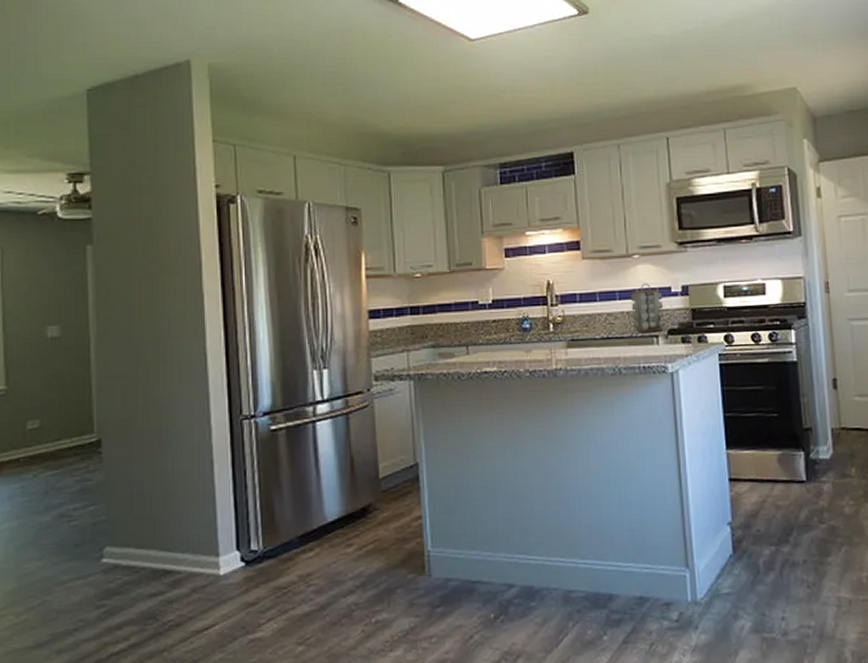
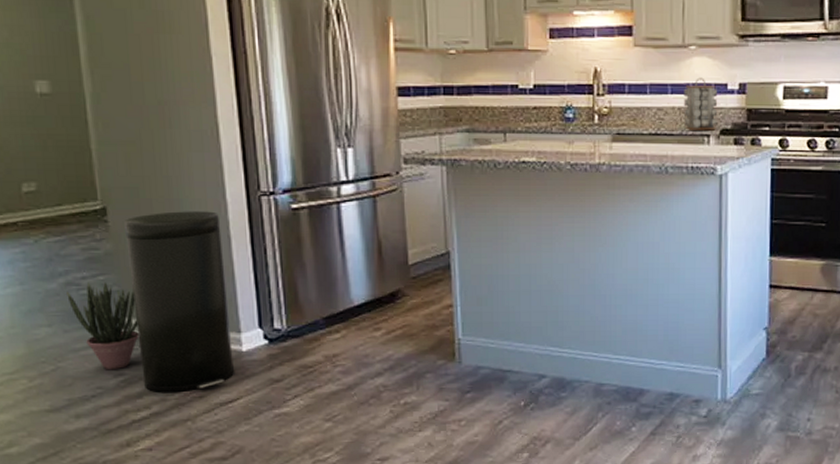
potted plant: none [59,512,123,602] -> present [67,282,139,370]
pedal bin: none [117,437,212,623] -> present [124,211,235,393]

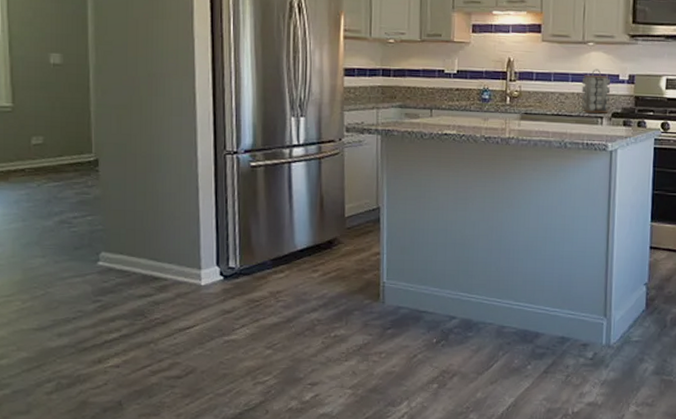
potted plant: present [67,282,139,370] -> none [60,221,117,297]
pedal bin: present [124,211,235,393] -> none [112,165,194,319]

